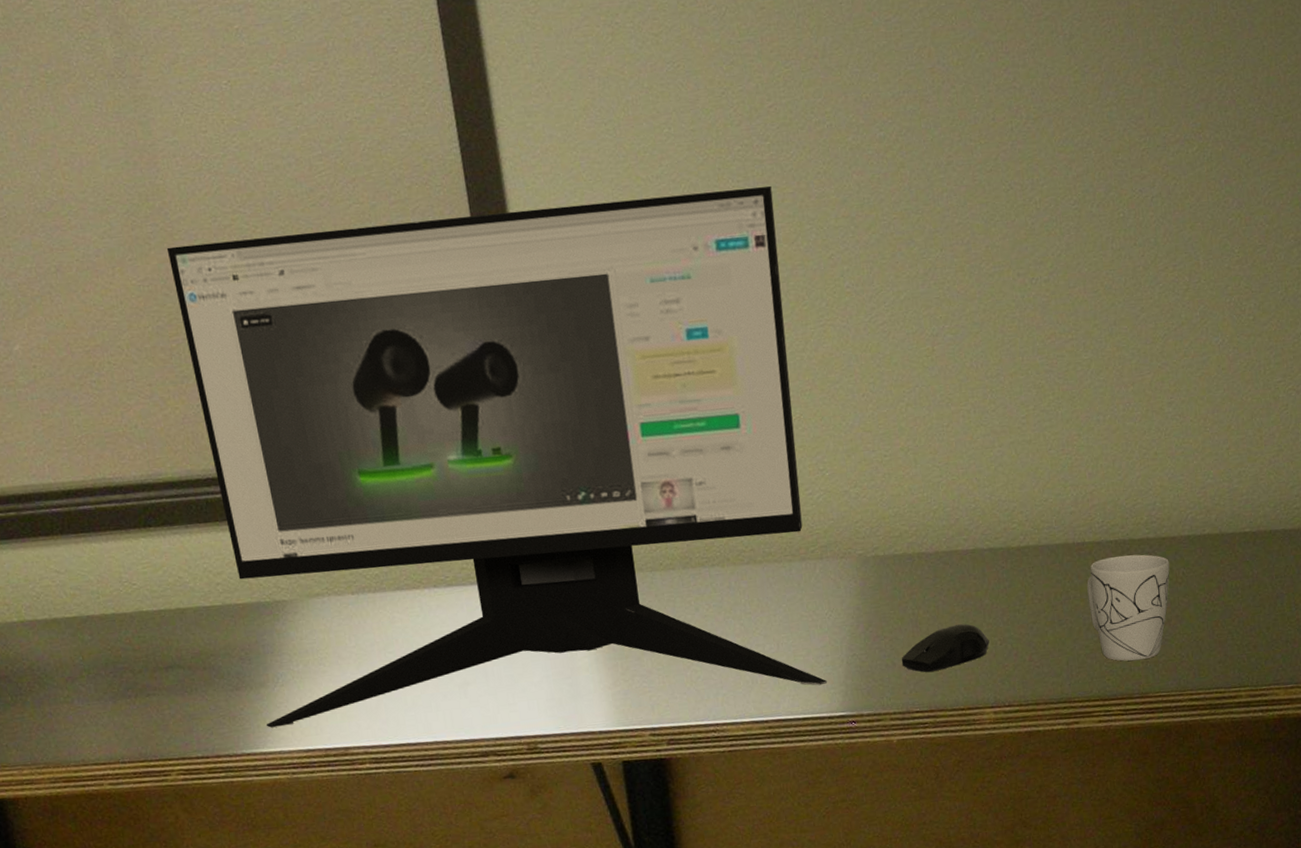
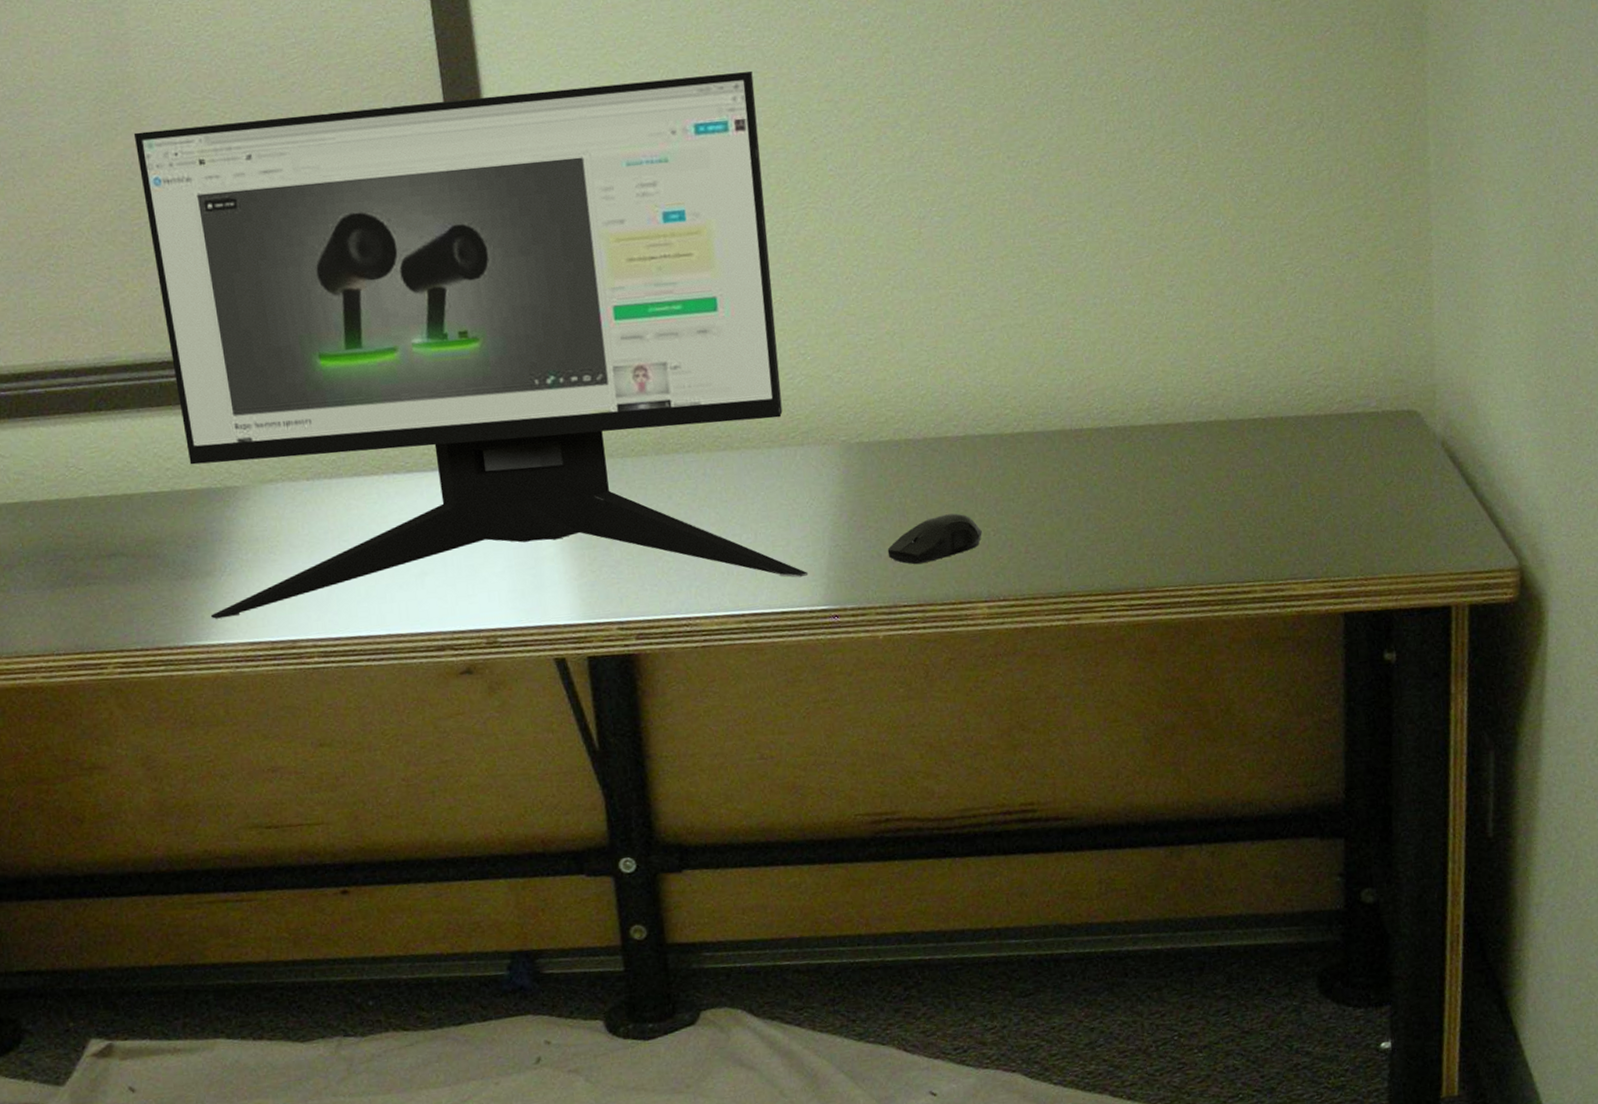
mug: present [1087,554,1170,661] -> none [1085,441,1175,554]

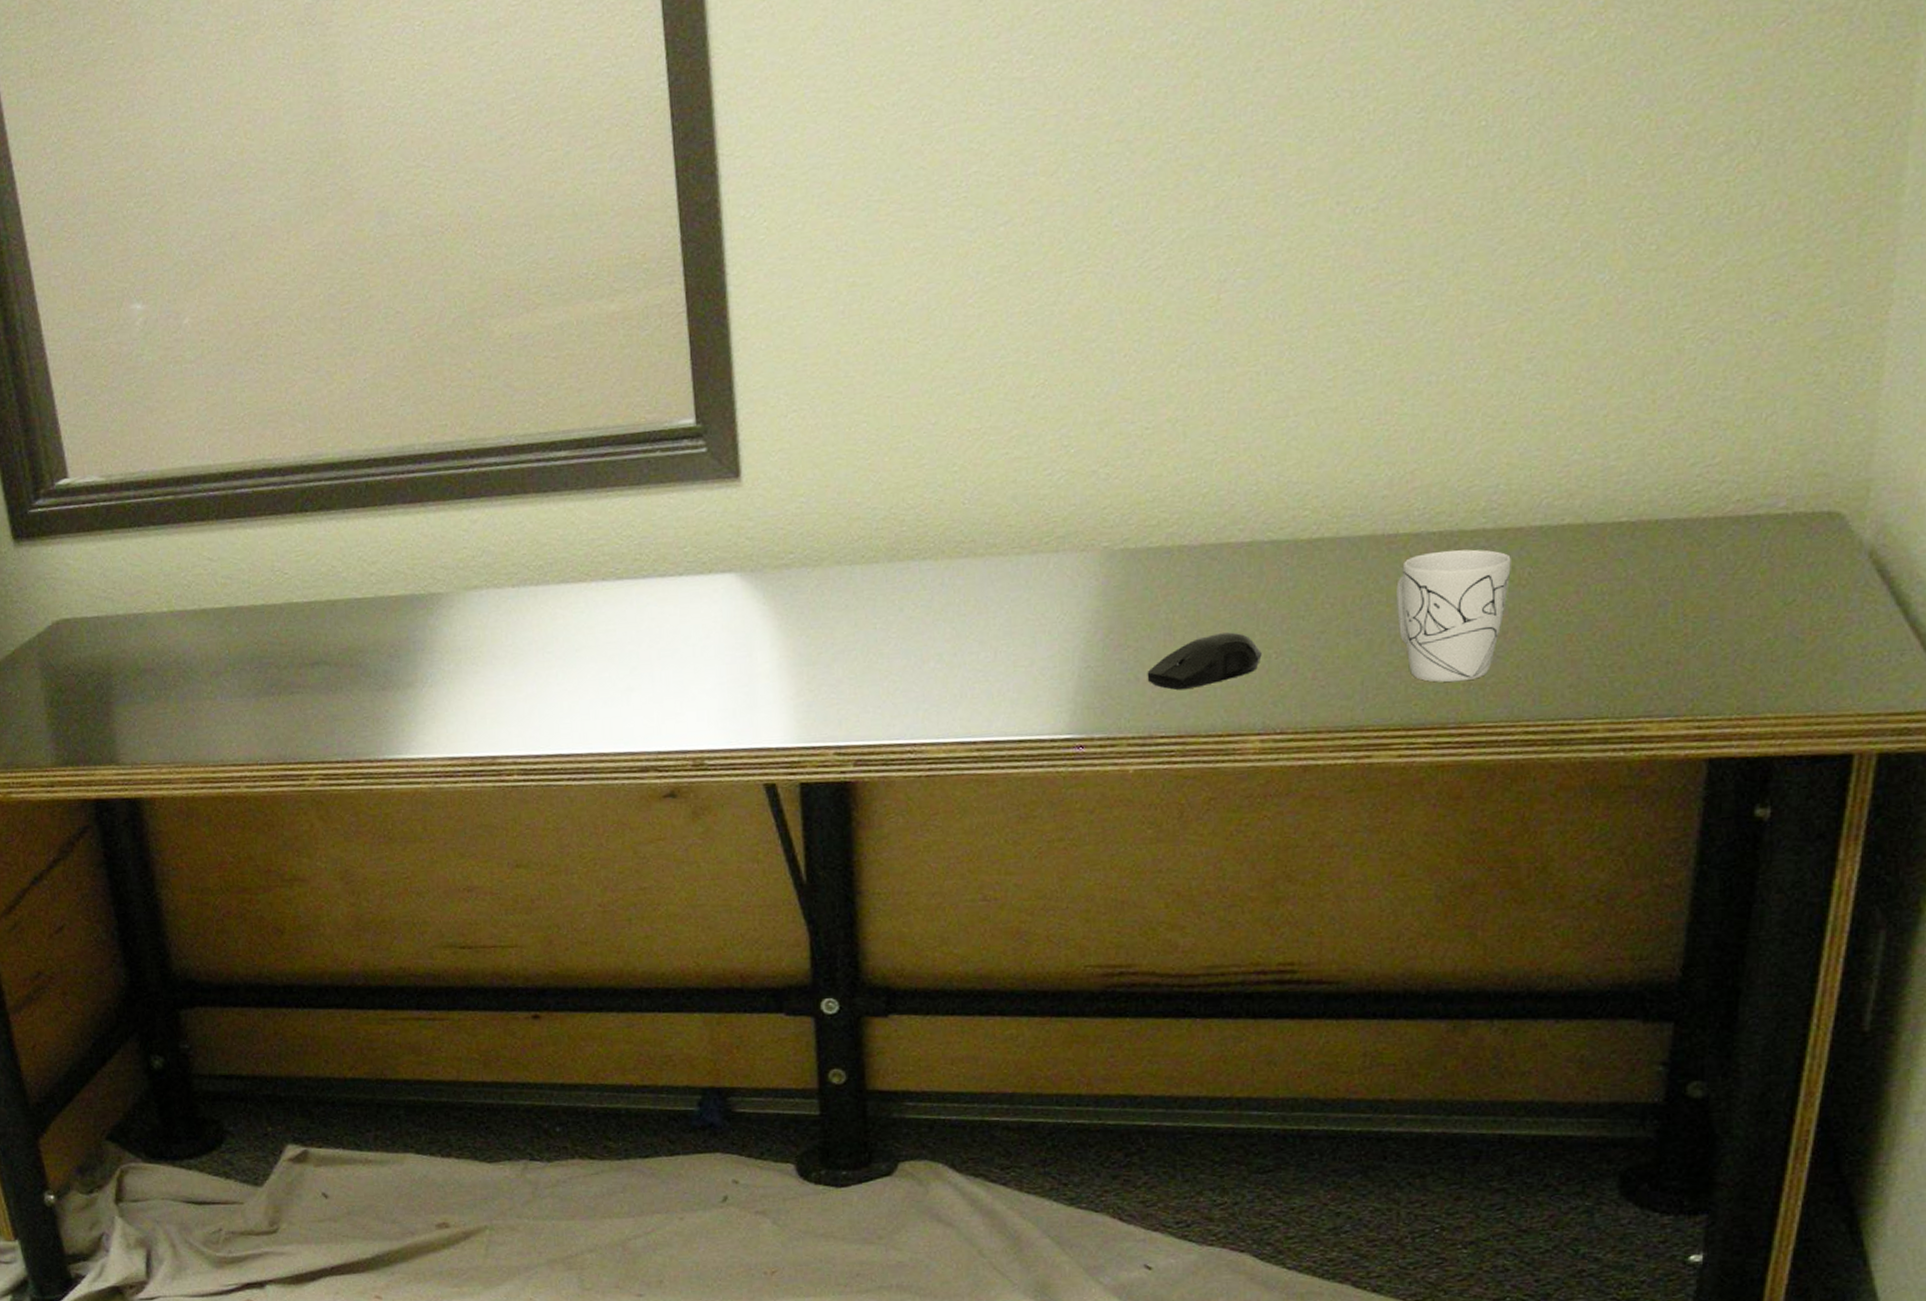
computer monitor: present [133,71,809,619] -> none [344,108,1053,732]
mug: none [1085,441,1175,554] -> present [1396,549,1511,682]

